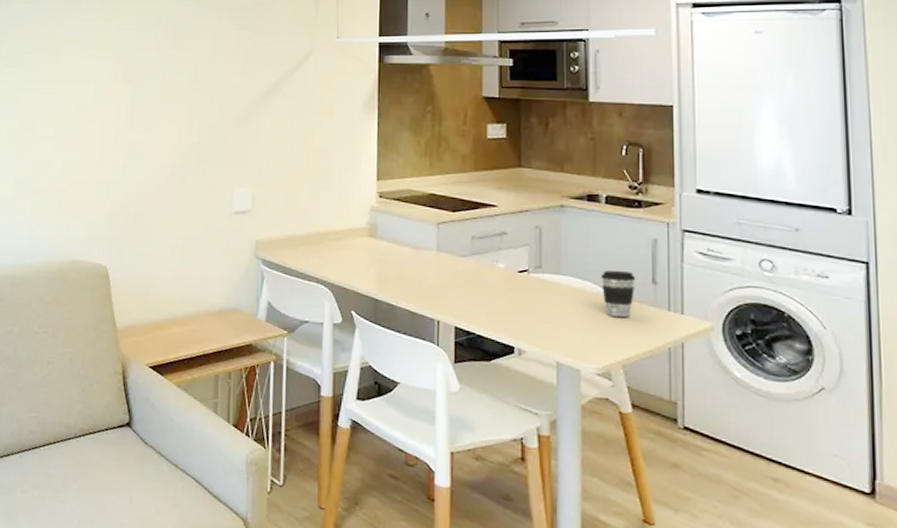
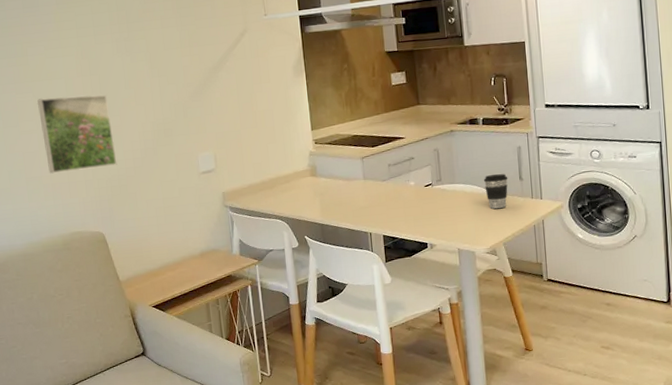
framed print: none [58,102,139,190] -> present [37,95,118,174]

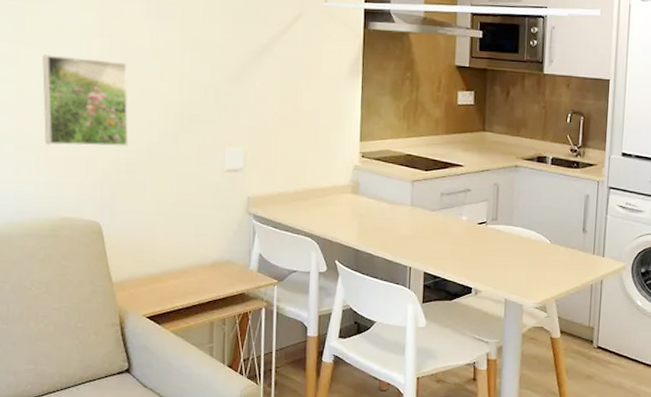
coffee cup: present [483,174,508,209] -> none [543,222,571,260]

